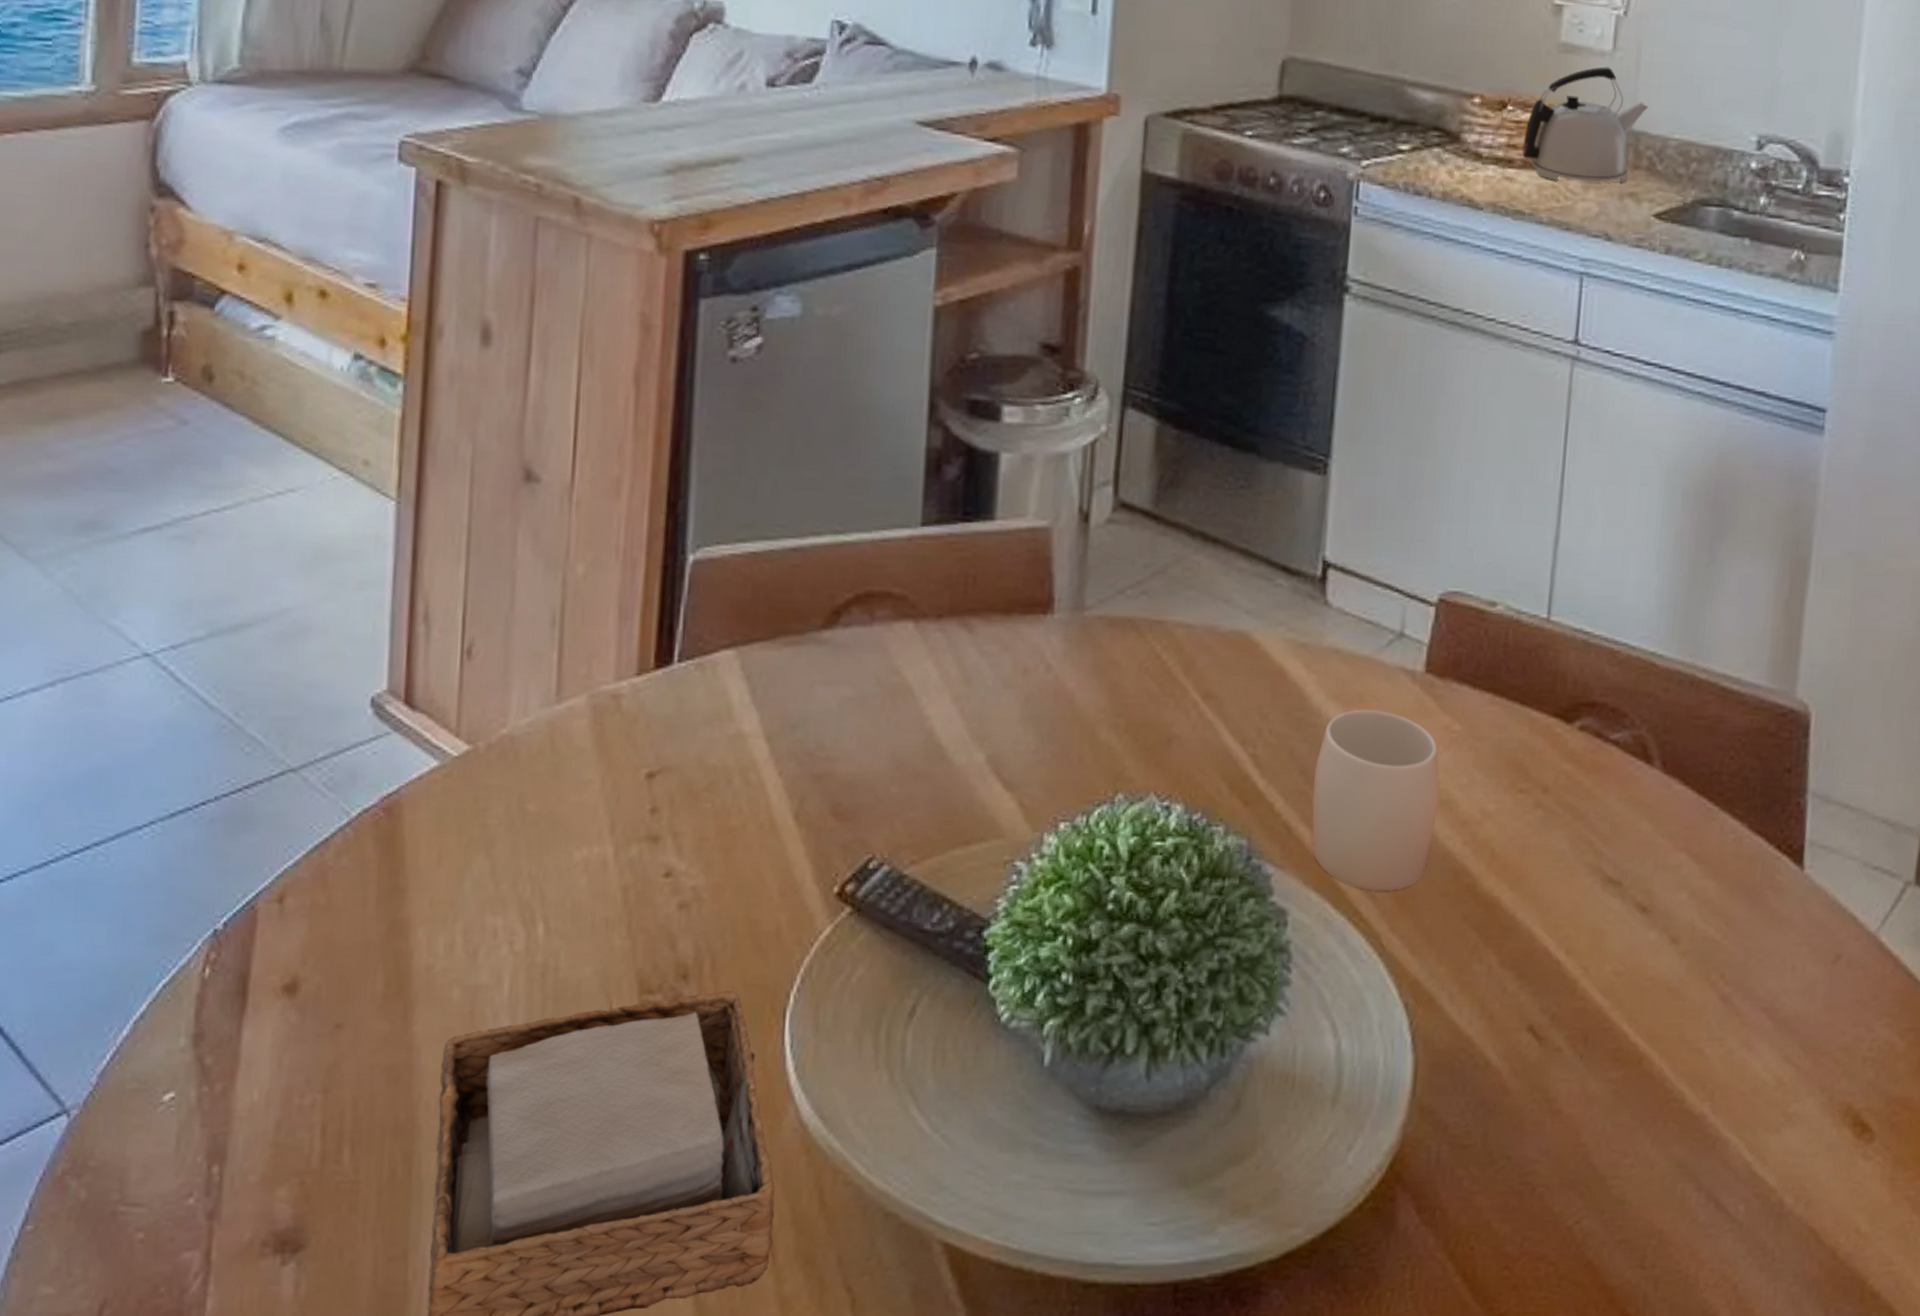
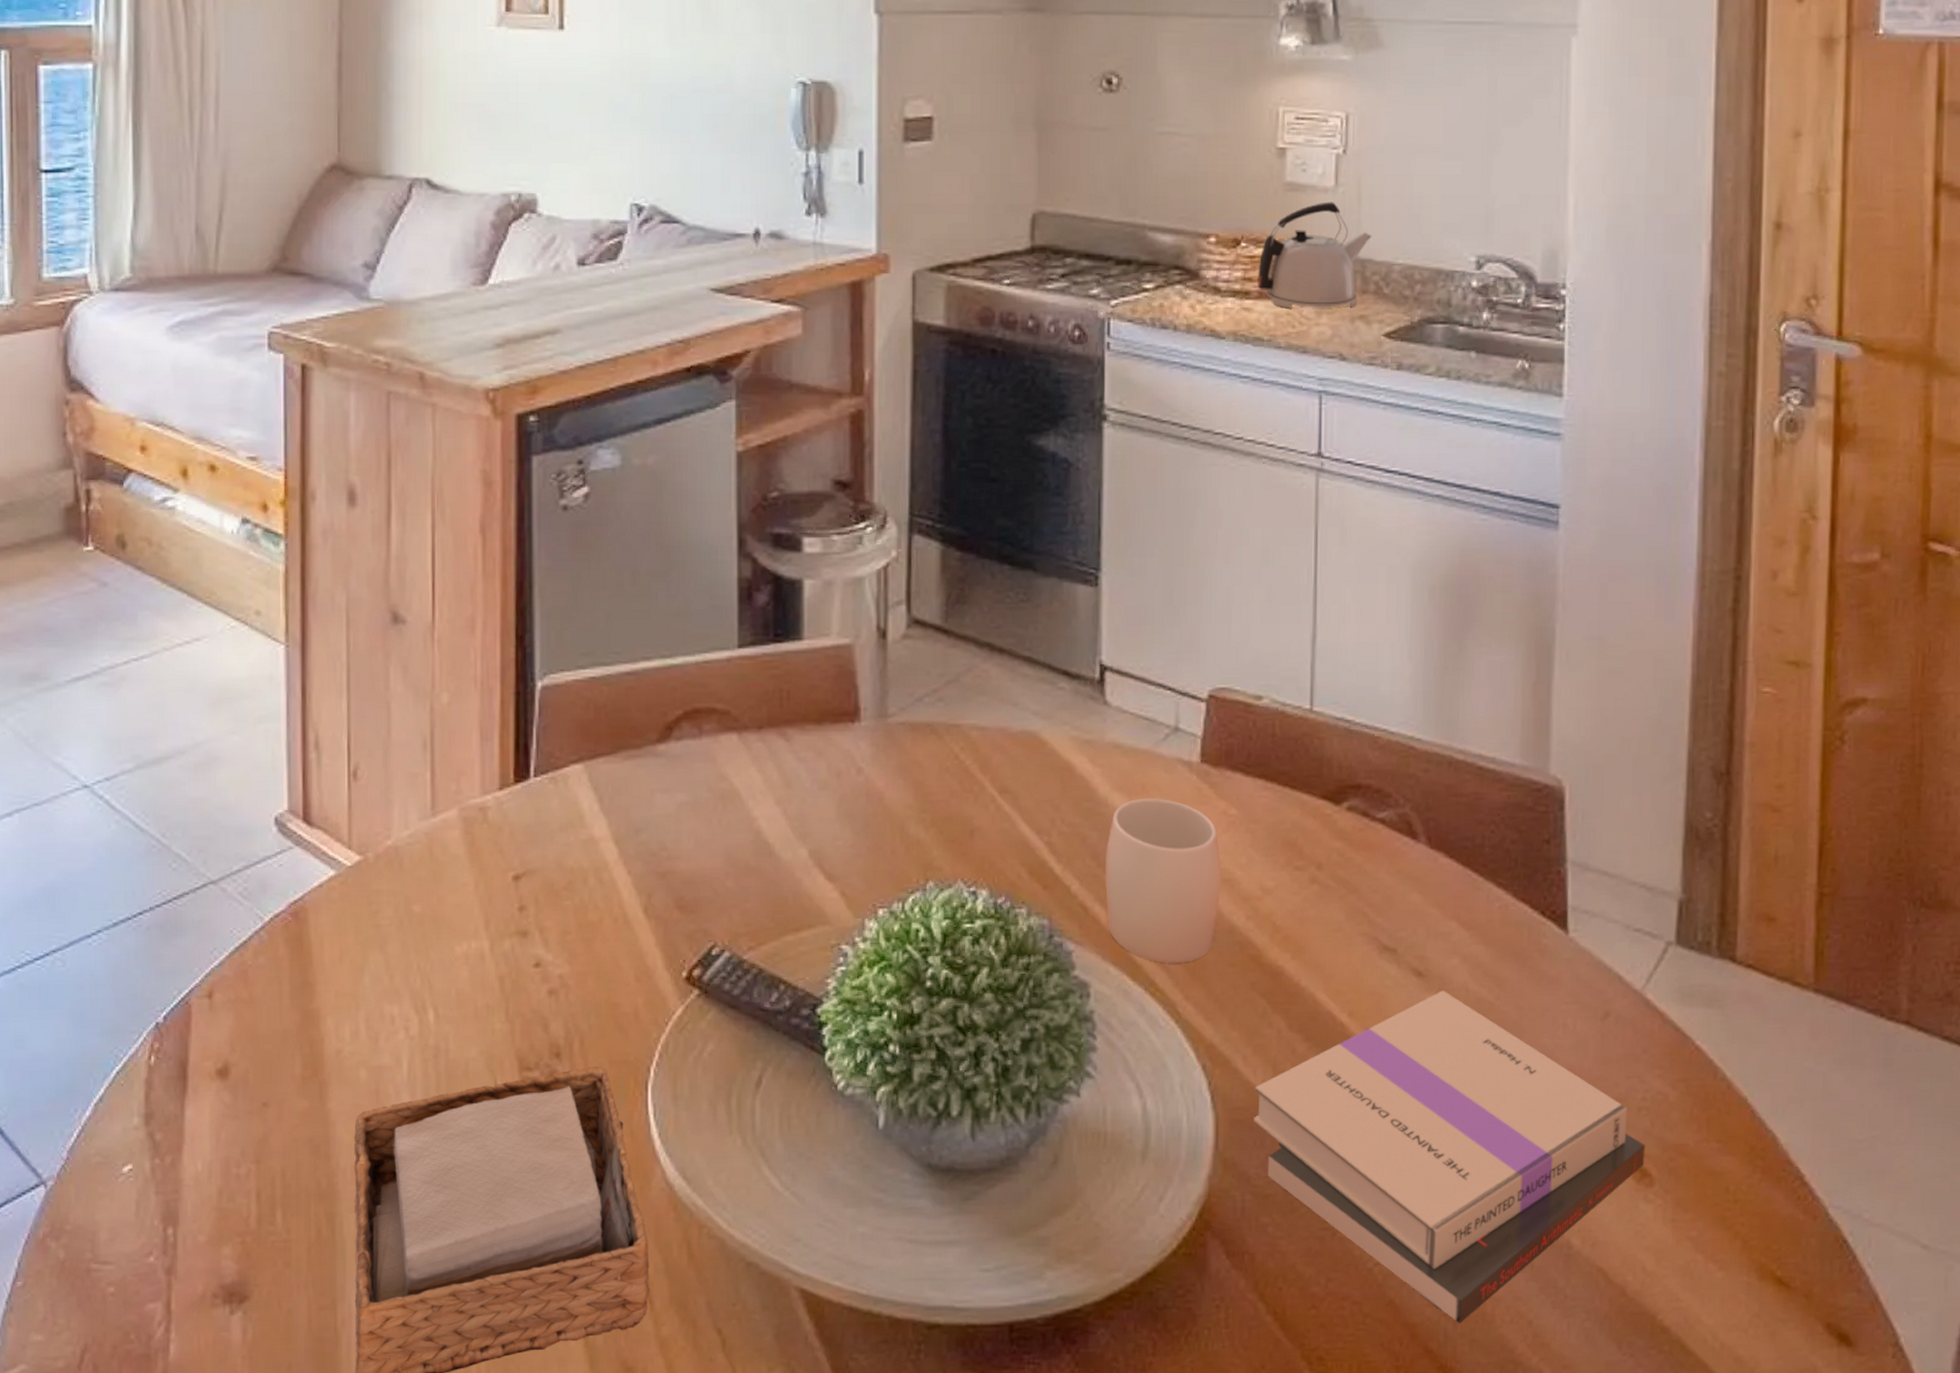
books: none [1456,928,1868,1287] -> present [1254,990,1645,1324]

